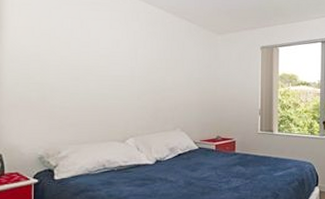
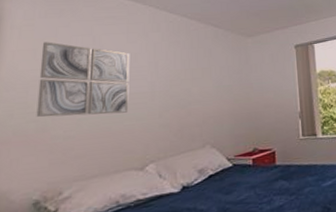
wall art: none [37,21,113,92] -> present [36,42,130,117]

